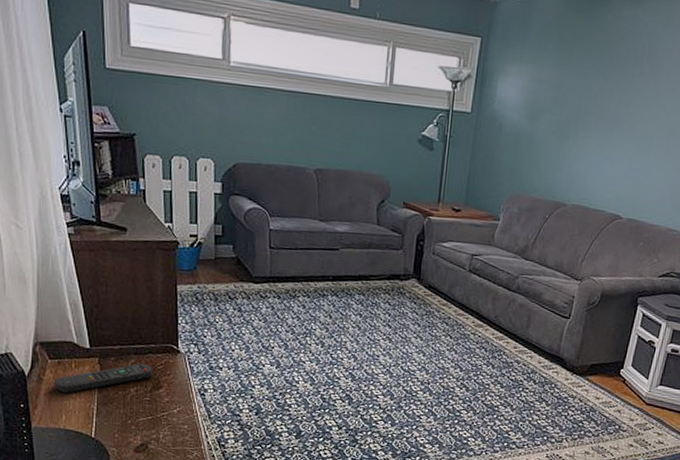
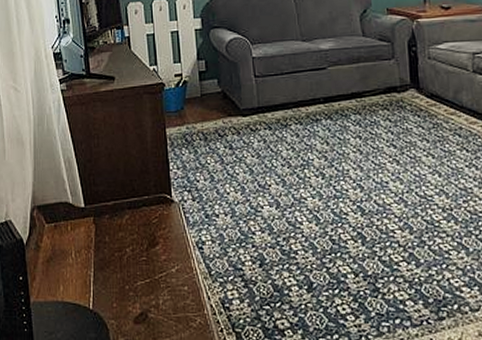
remote control: present [54,363,152,393] -> none [51,218,147,259]

